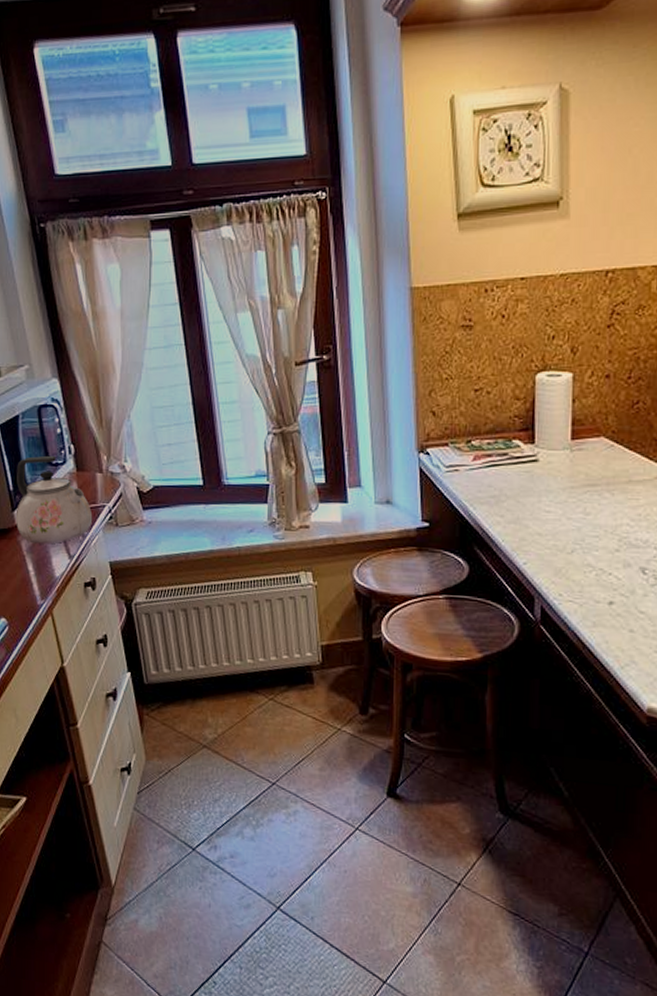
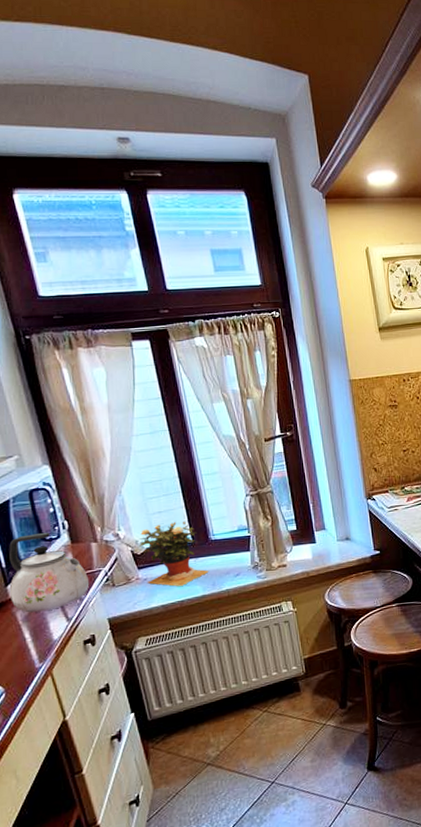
flower arrangement: none [146,457,219,536] -> present [139,521,209,587]

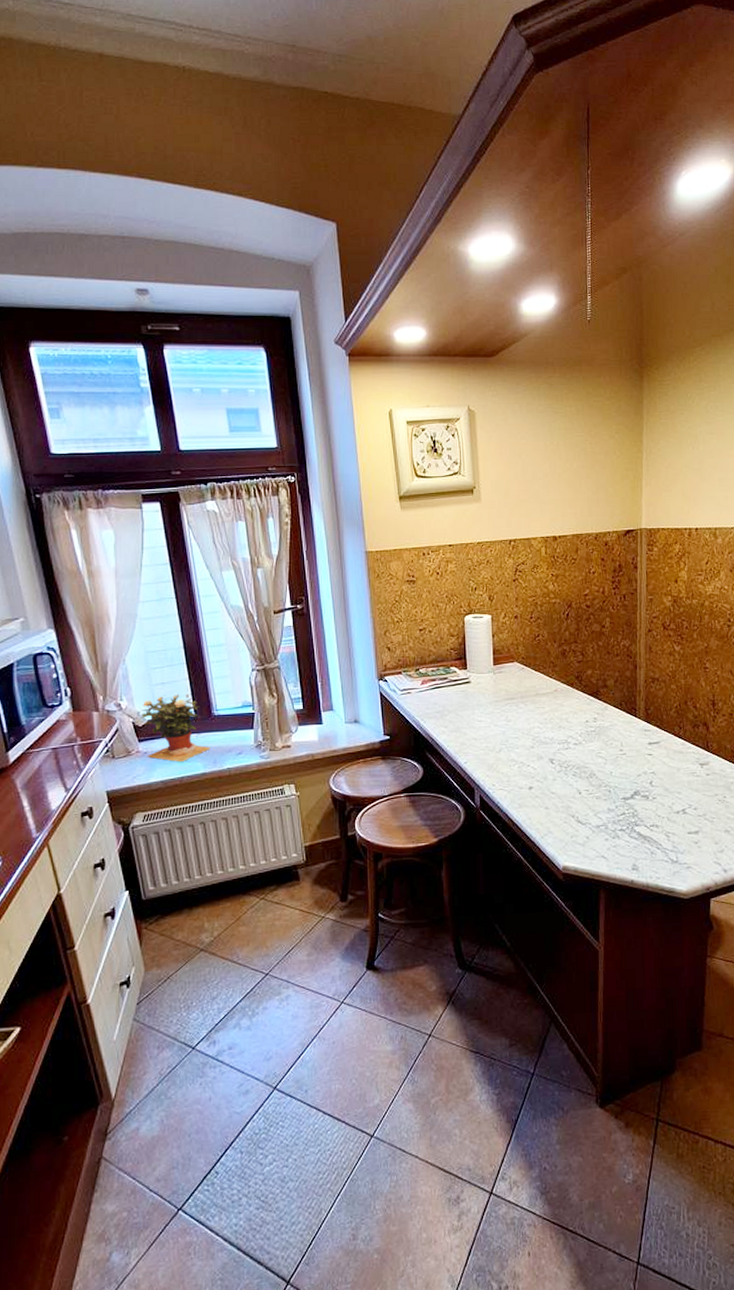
kettle: present [9,532,90,613] -> none [10,698,89,781]

